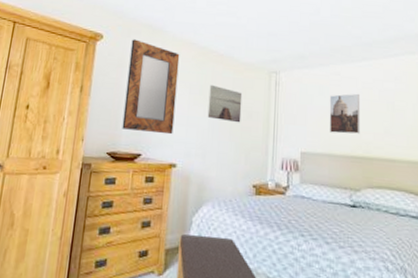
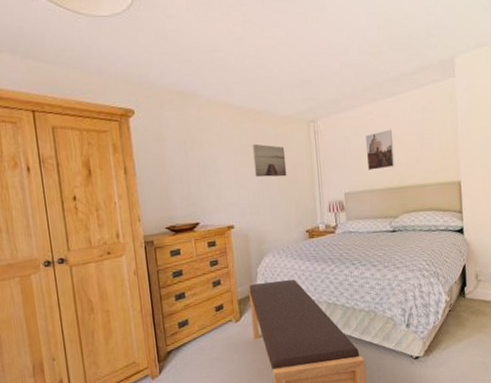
home mirror: present [122,39,180,135] -> none [165,109,226,203]

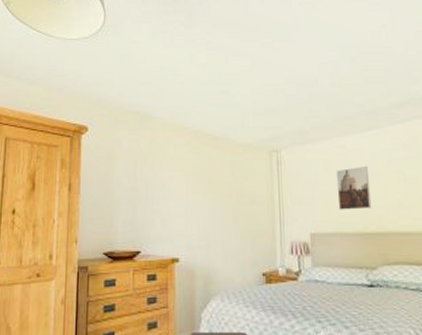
wall art: present [252,144,287,177] -> none [207,170,244,209]

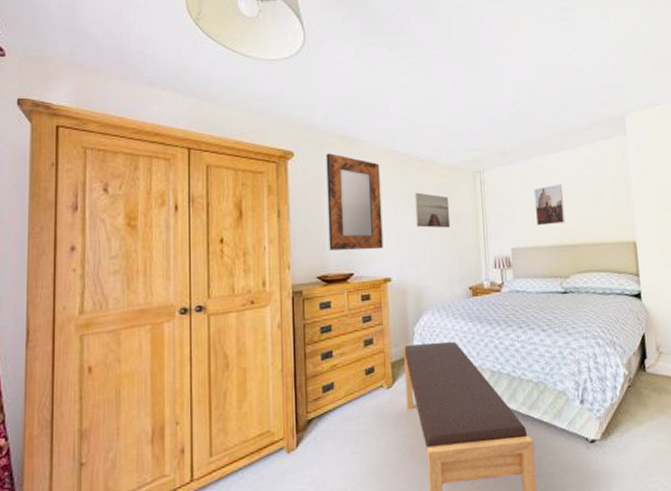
home mirror: none [117,129,172,228] -> present [326,153,384,250]
wall art: none [207,170,244,209] -> present [415,192,451,228]

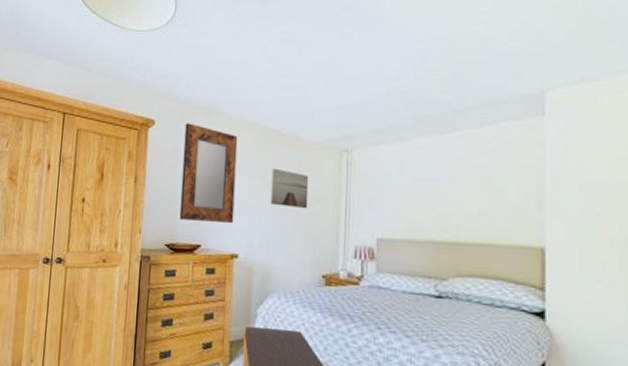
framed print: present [533,183,566,226] -> none [410,170,450,217]

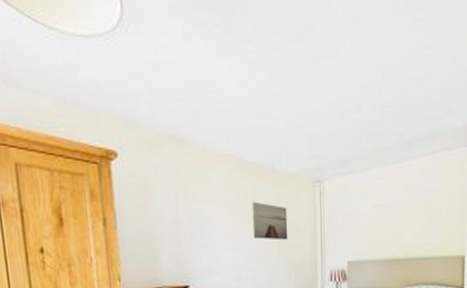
home mirror: present [179,123,238,224] -> none [154,155,219,262]

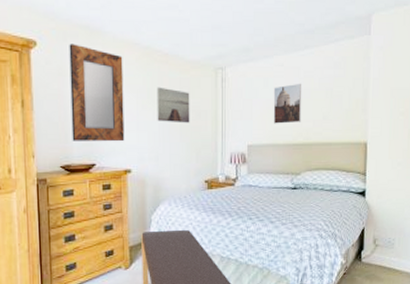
home mirror: none [154,155,219,262] -> present [69,44,125,142]
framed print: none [372,196,401,239] -> present [273,83,302,124]

